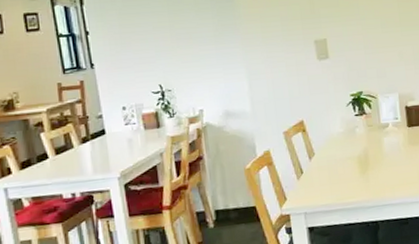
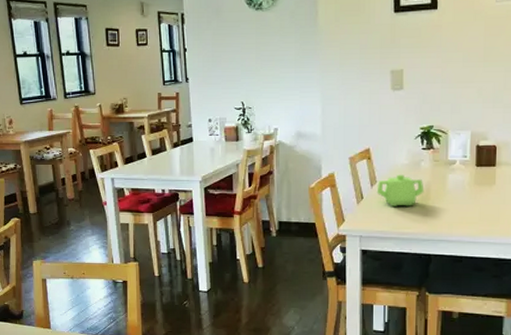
teapot: none [315,143,363,177] -> present [376,174,424,206]

